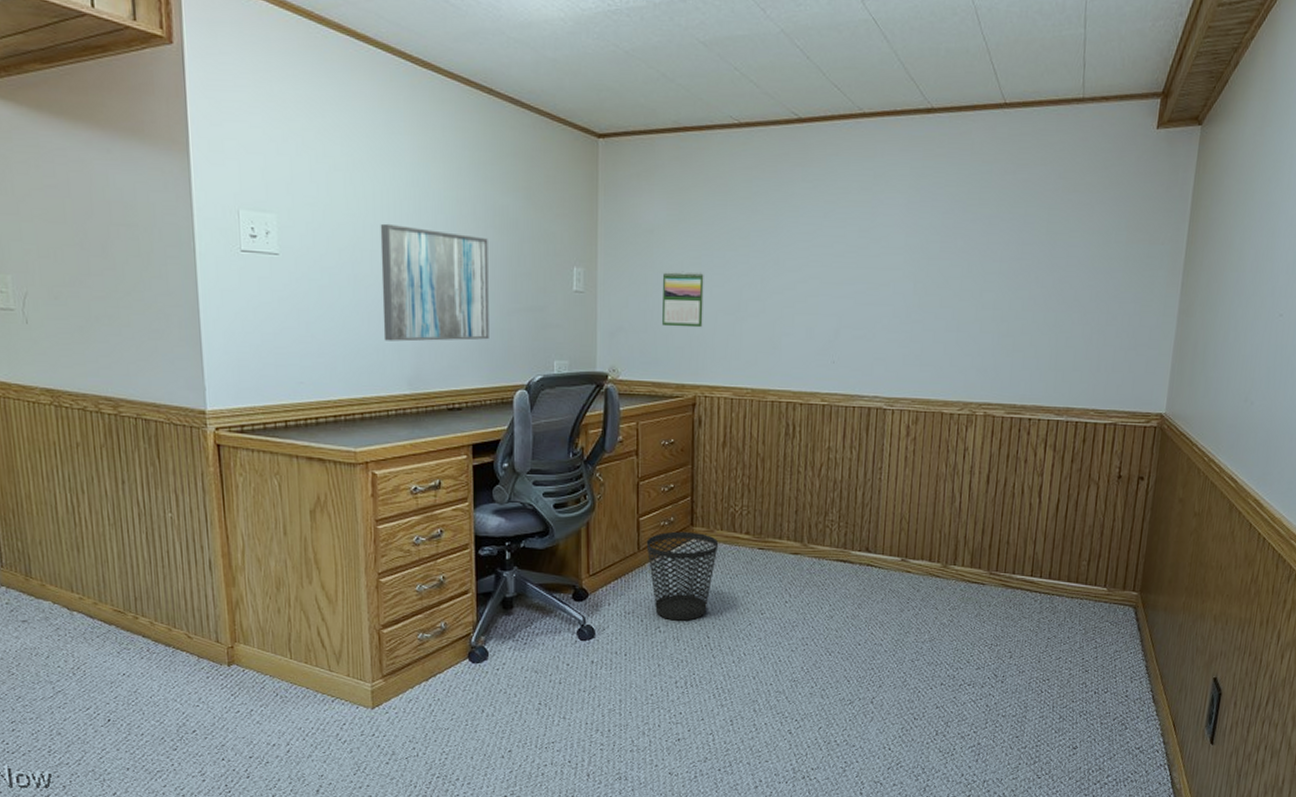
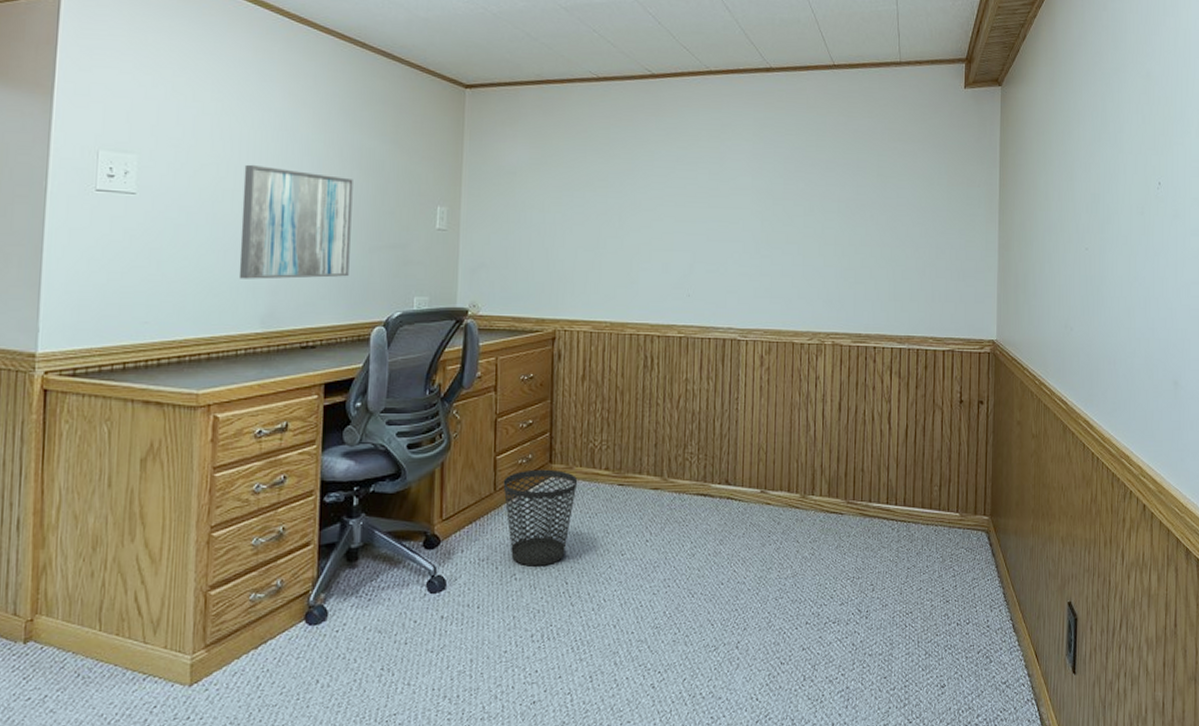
calendar: present [662,271,704,328] -> none [523,210,565,264]

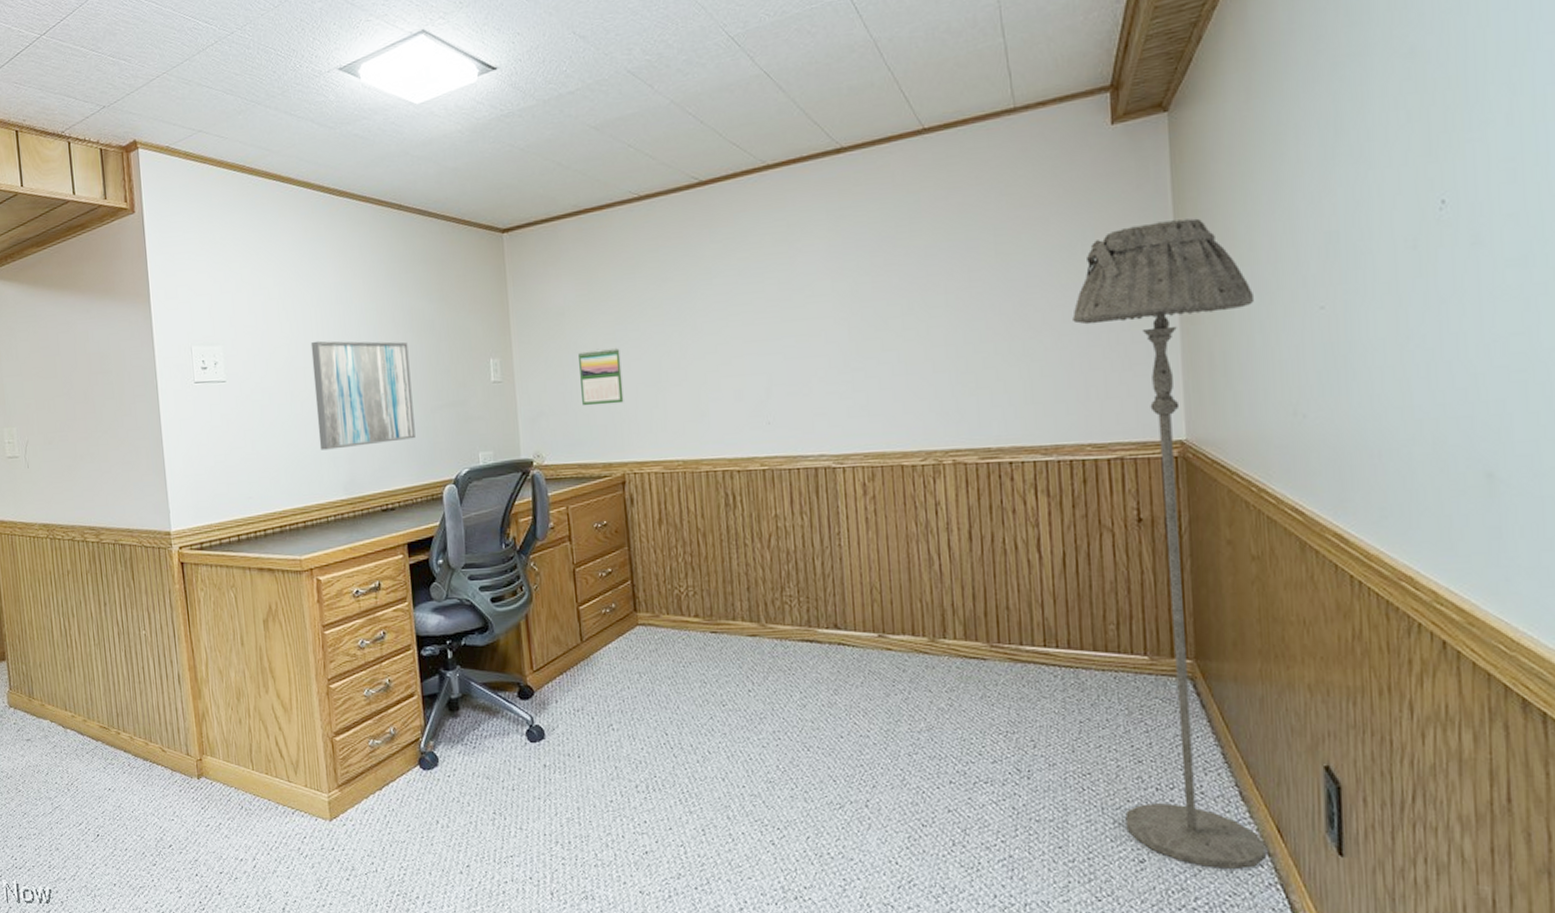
wastebasket: present [503,469,578,567] -> none [589,618,667,717]
calendar: none [523,210,565,264] -> present [578,347,624,406]
floor lamp: none [927,168,1046,690] -> present [1072,218,1266,870]

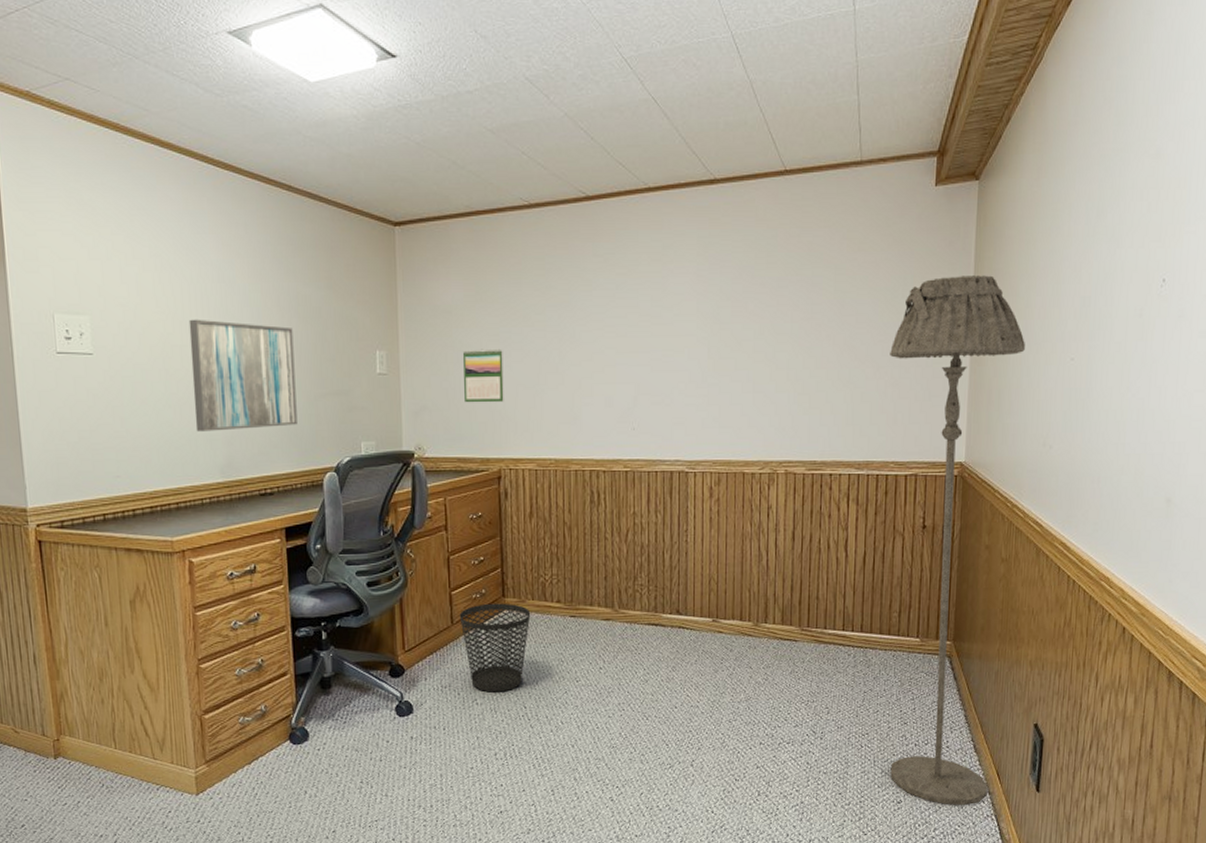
wastebasket: none [589,618,667,717] -> present [459,603,531,693]

